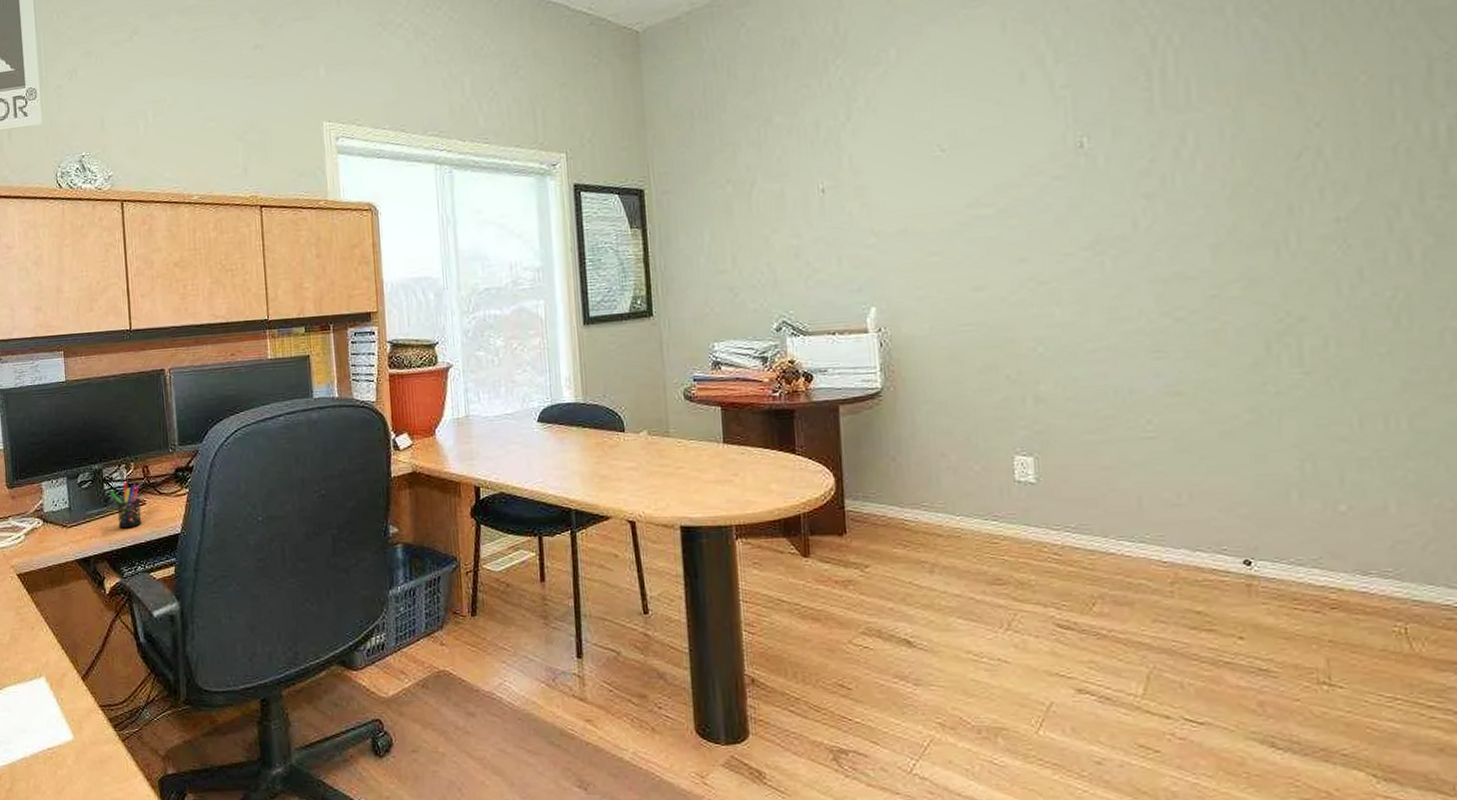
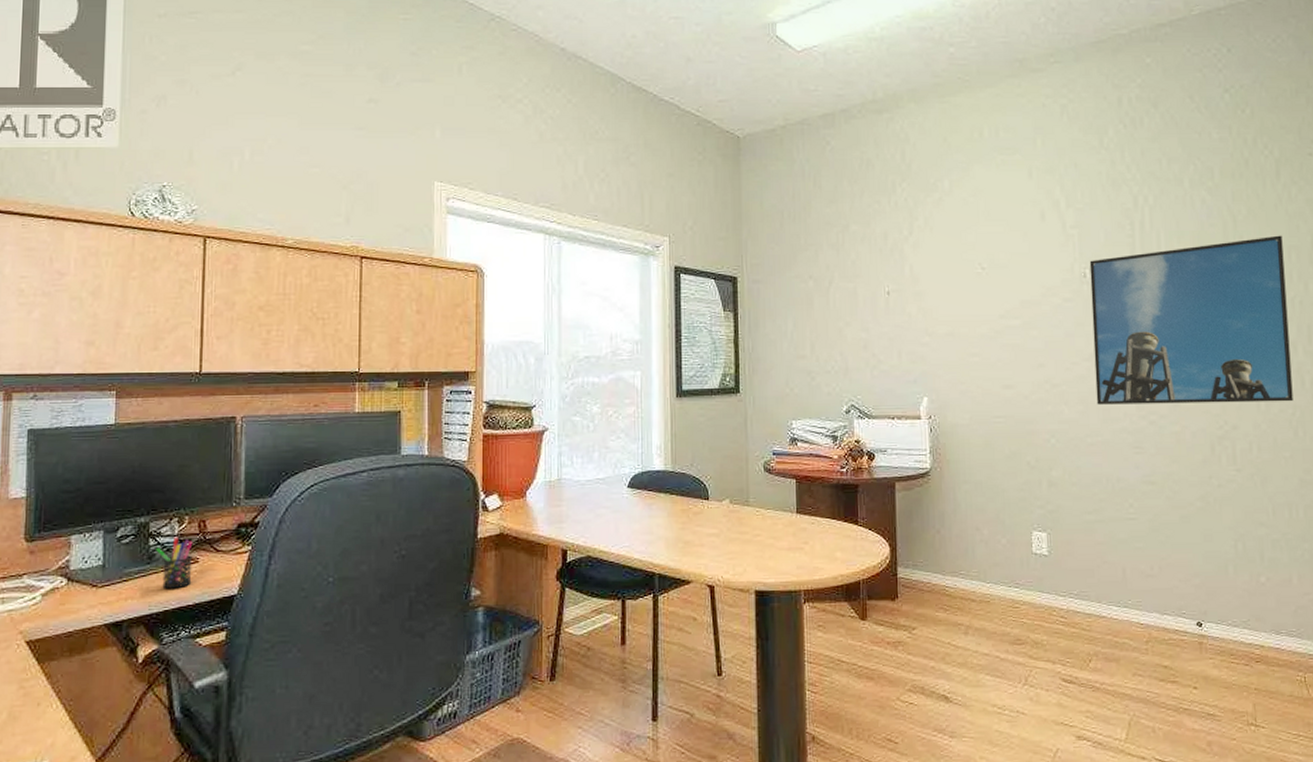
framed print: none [1088,63,1394,303] -> present [1089,235,1293,405]

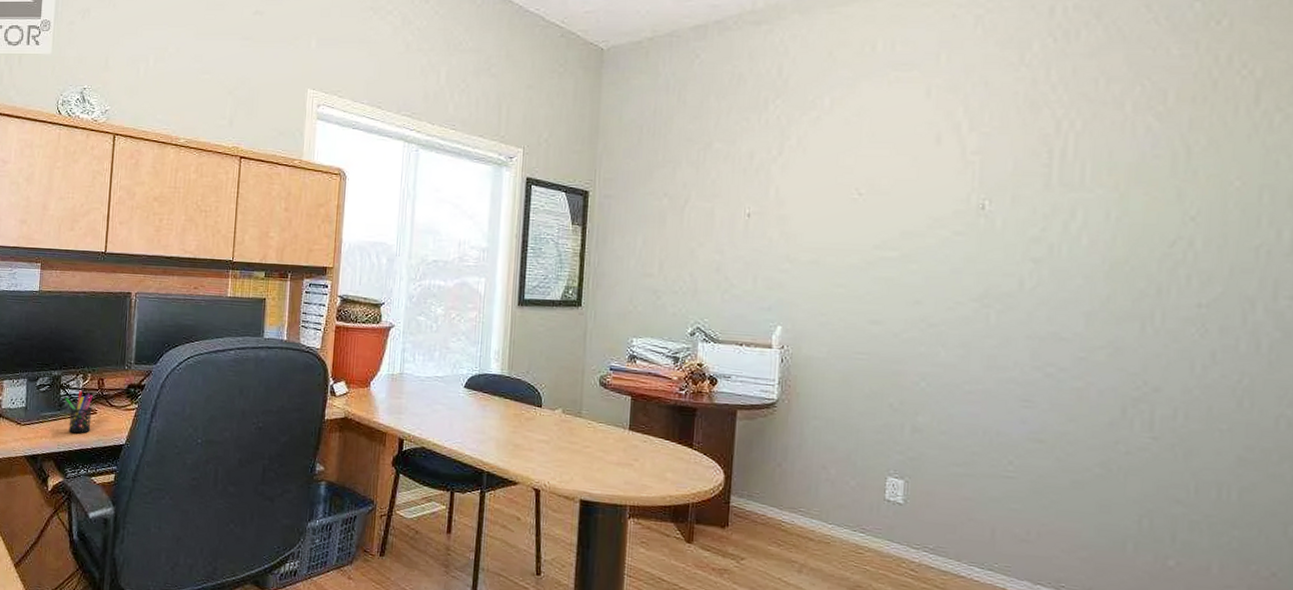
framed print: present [1089,235,1293,405] -> none [981,171,1253,367]

